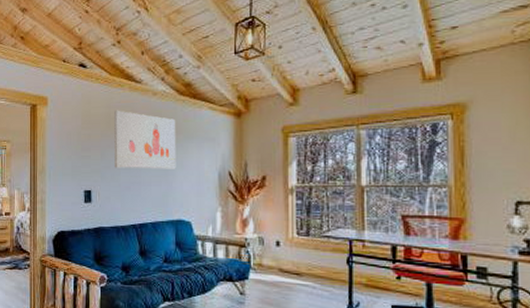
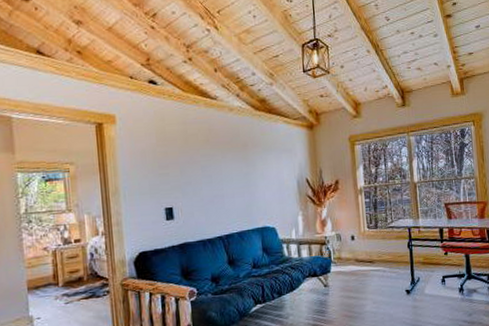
wall art: present [114,110,176,169] -> none [191,126,258,183]

